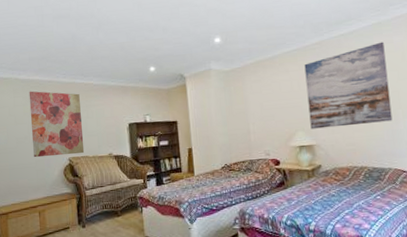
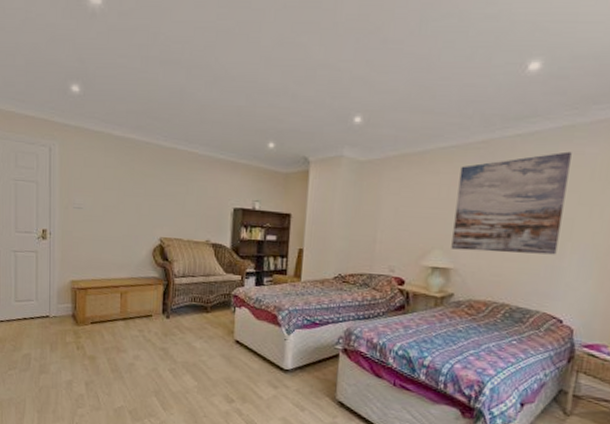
wall art: present [29,91,85,158] -> none [120,151,181,236]

